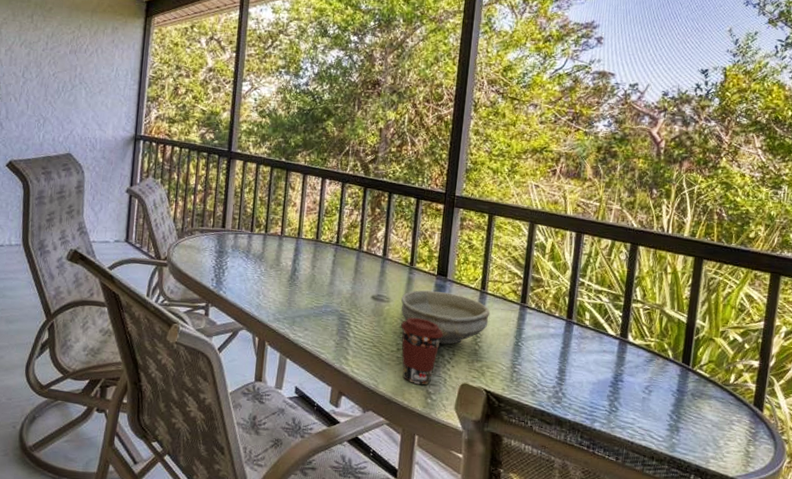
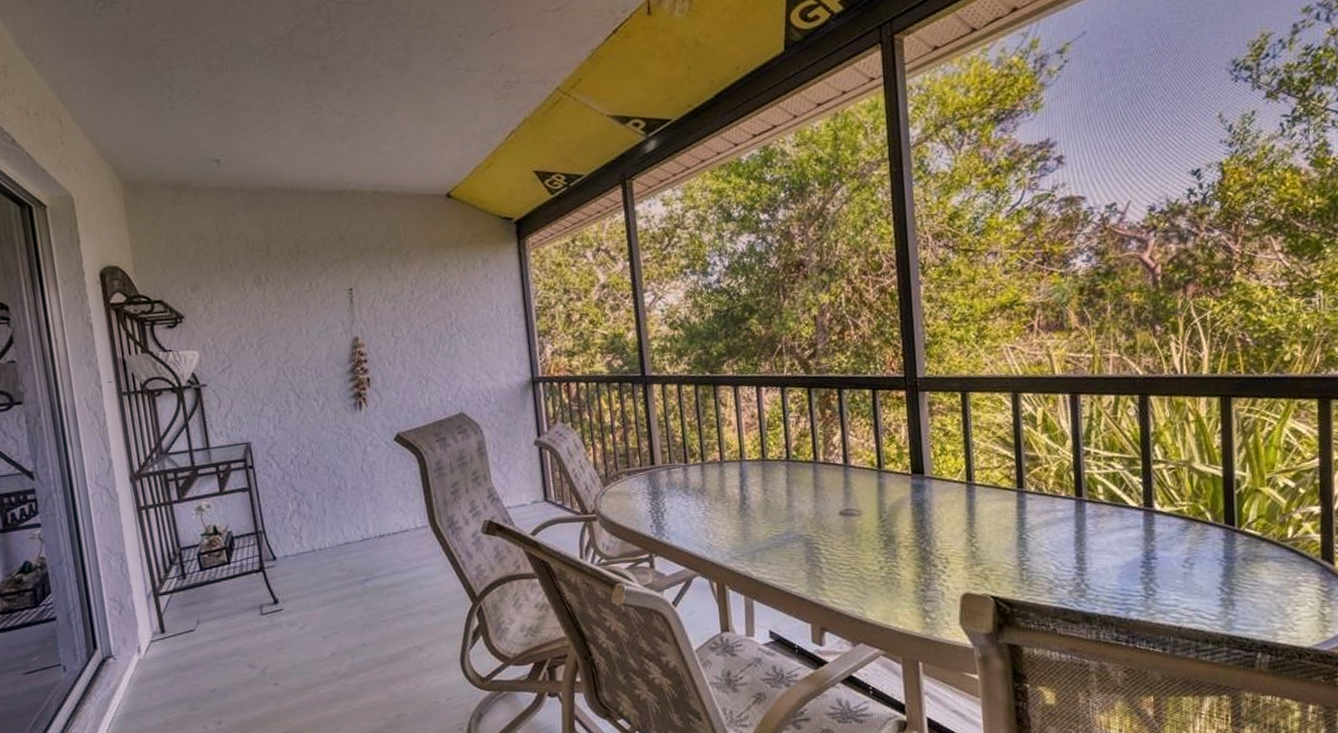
bowl: present [400,290,491,345] -> none [873,492,983,553]
coffee cup: present [400,317,444,385] -> none [878,527,932,604]

